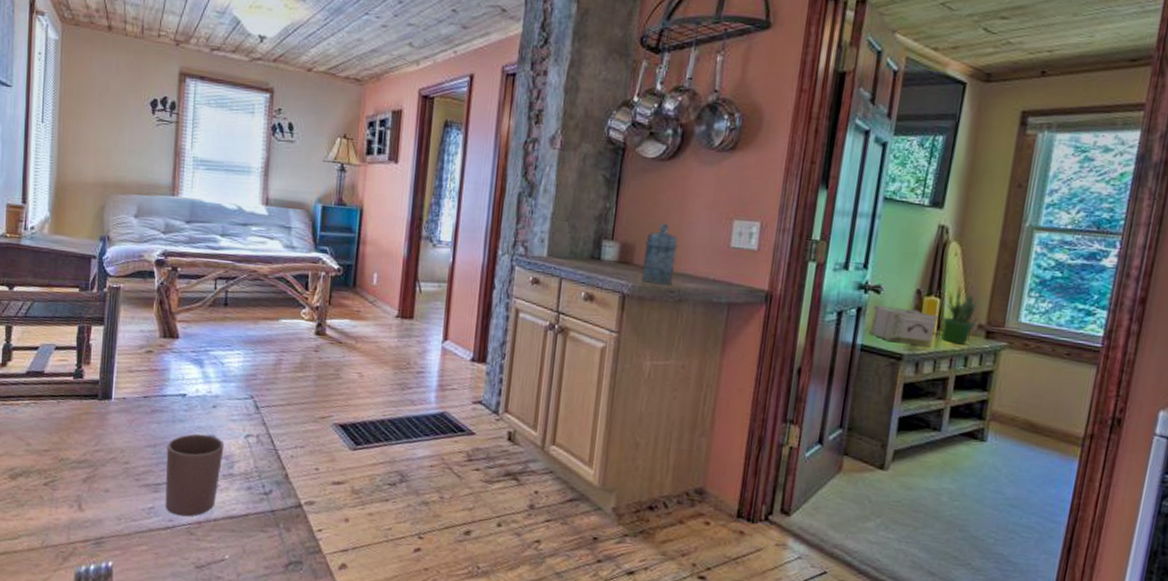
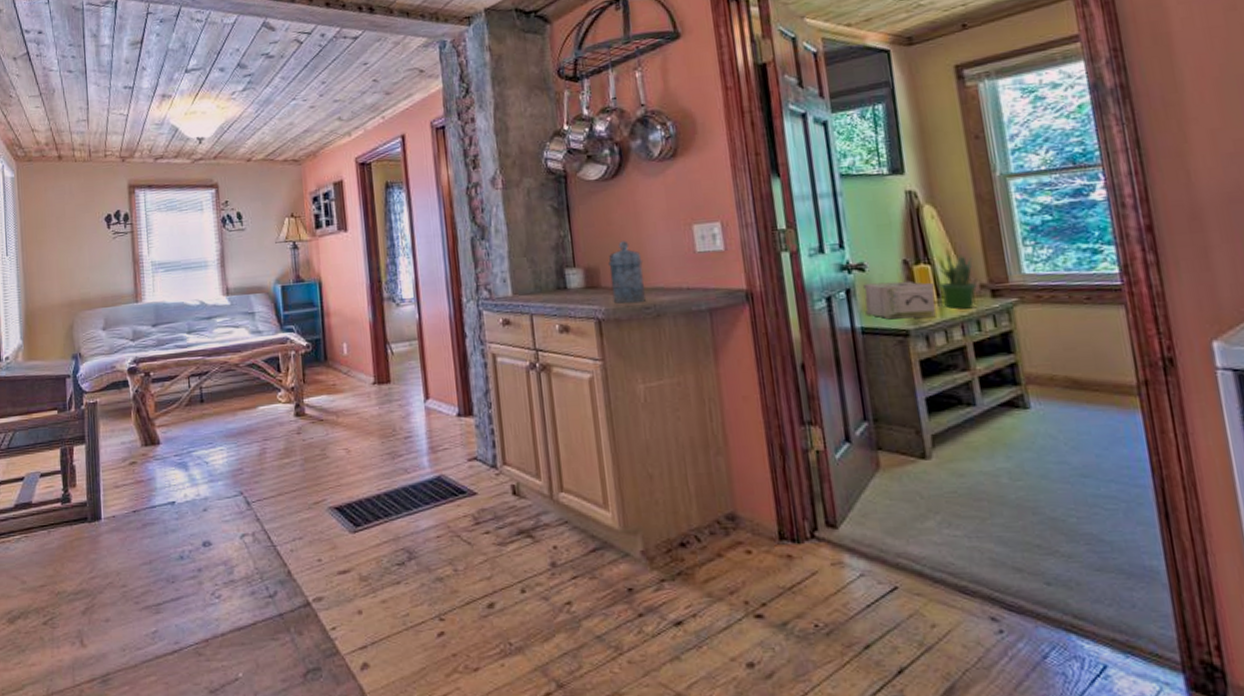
mug: present [165,433,225,517] -> none [162,541,221,636]

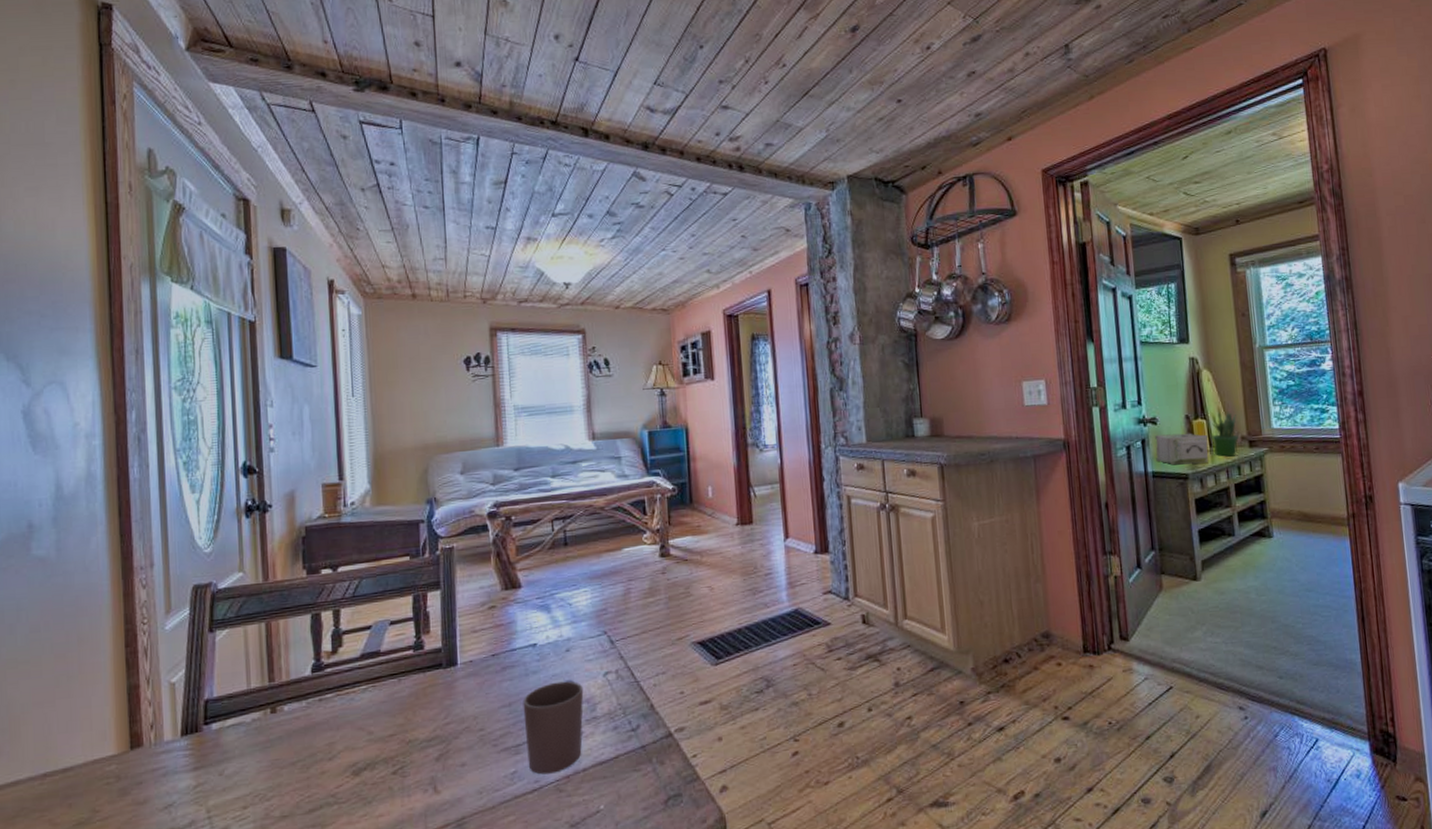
mug: none [162,541,221,636] -> present [523,681,584,775]
canister: present [608,241,646,305] -> none [951,394,982,451]

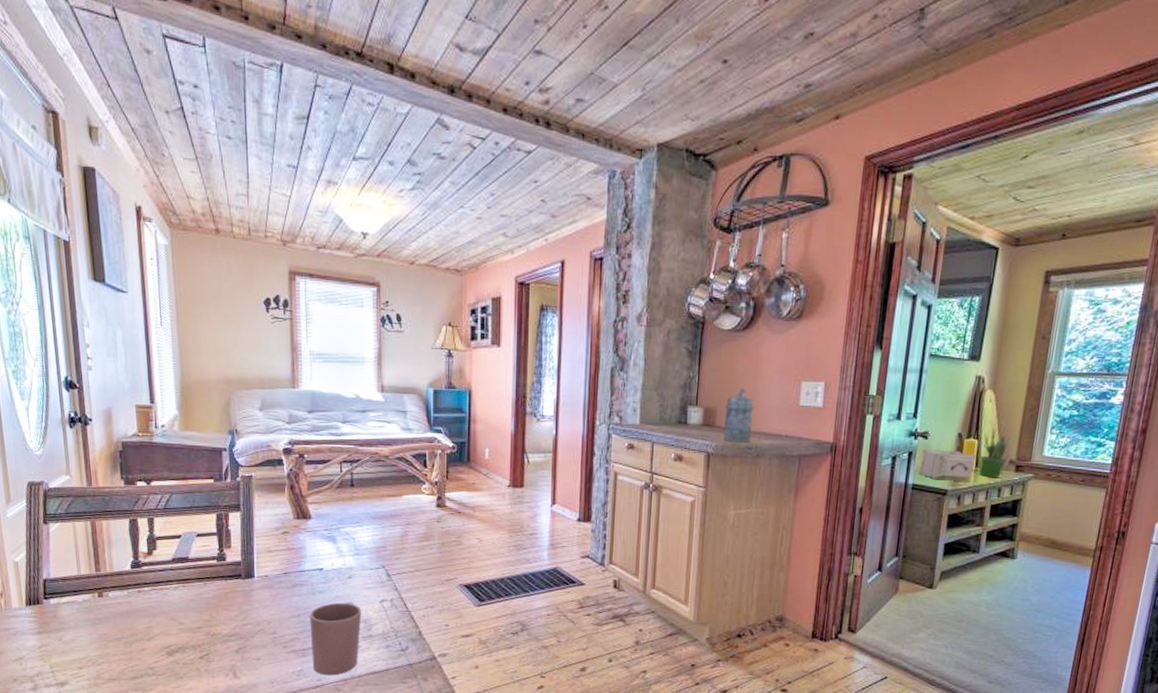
canister: none [951,394,982,451] -> present [723,388,755,444]

